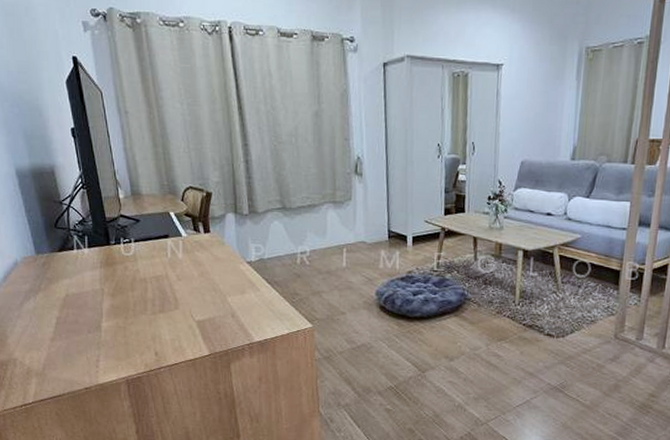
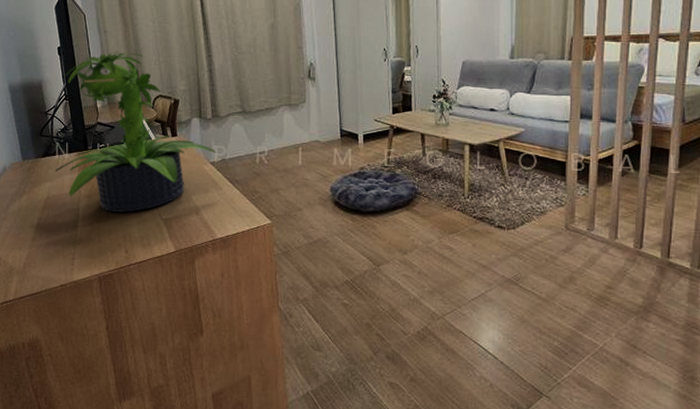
potted plant: none [73,135,254,313] -> present [54,51,217,212]

